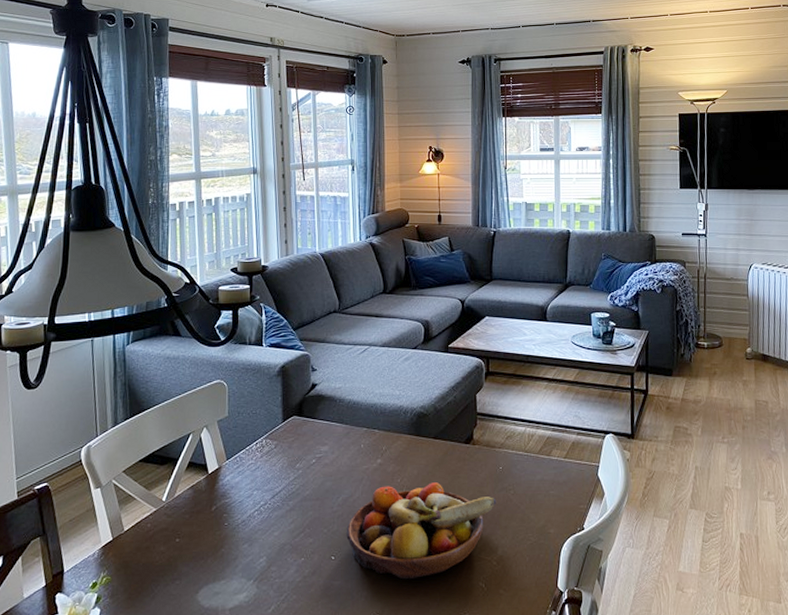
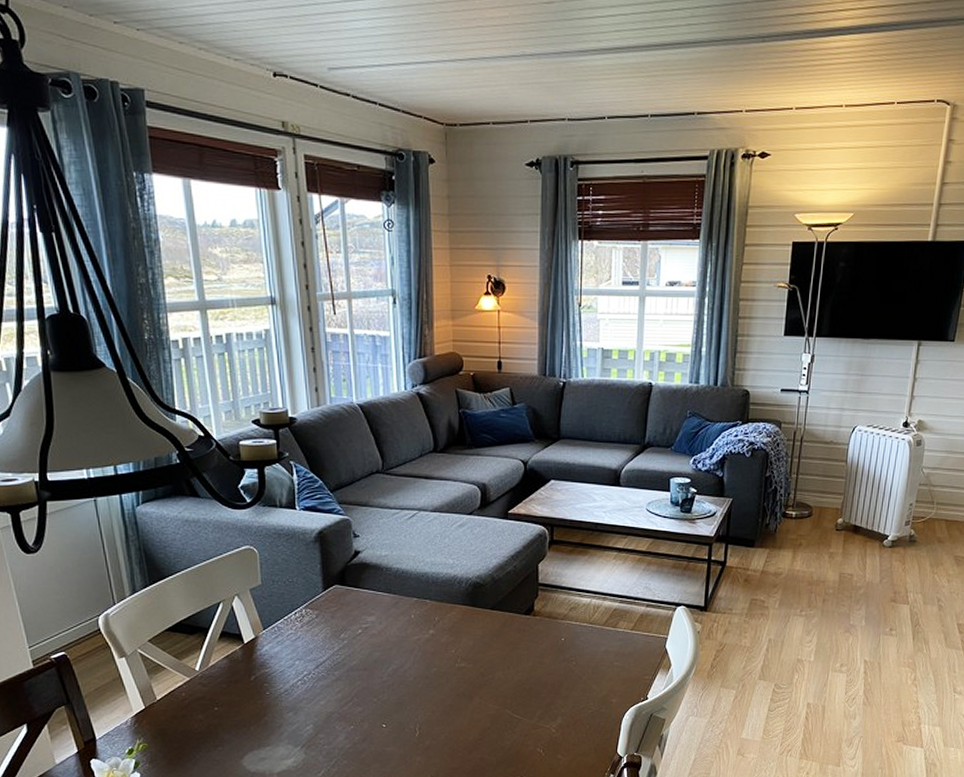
fruit bowl: present [346,482,497,580] -> none [397,653,557,746]

